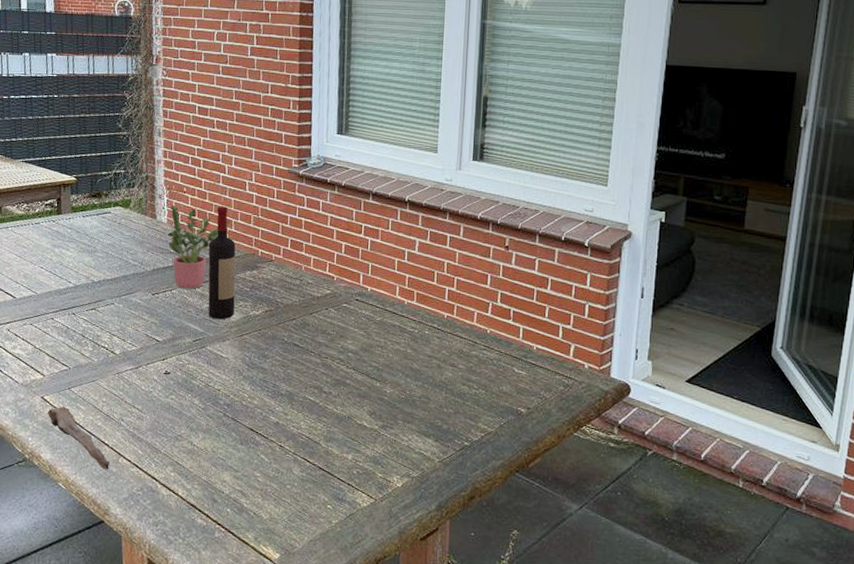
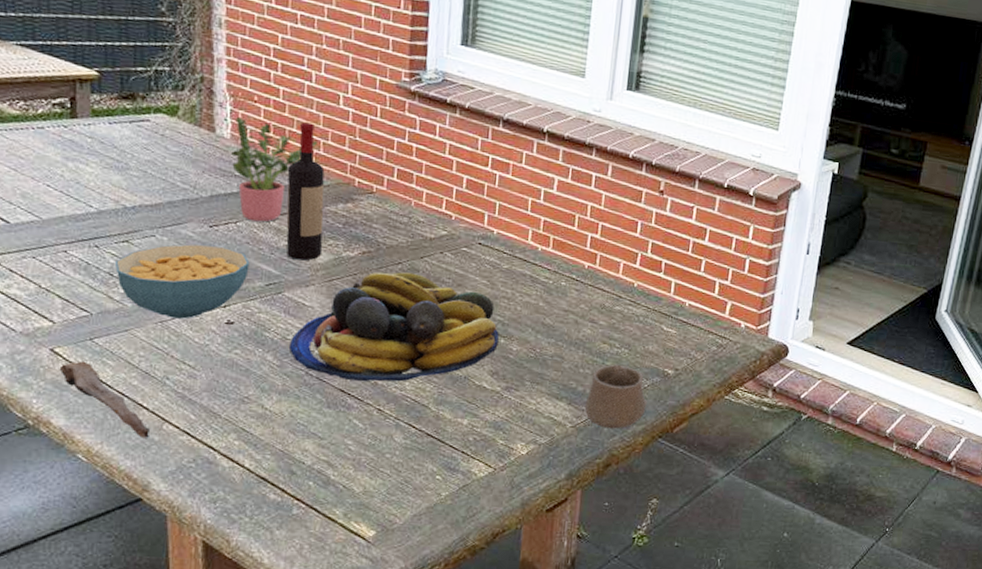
cereal bowl: none [86,309,181,371] -> present [114,244,250,319]
fruit bowl: none [211,327,375,422] -> present [289,272,499,382]
cup: none [449,404,504,464] -> present [584,364,647,429]

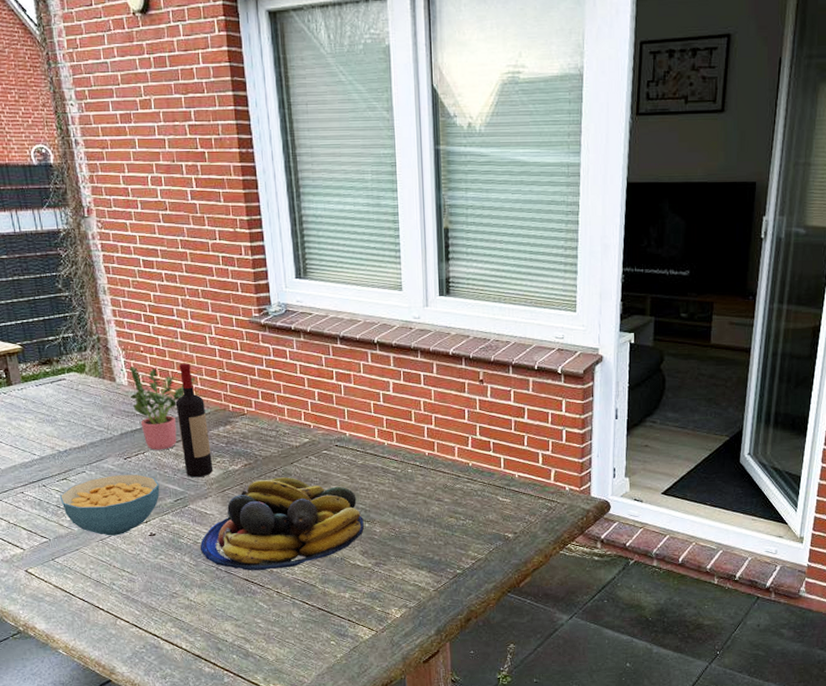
spoon: present [59,361,149,438] -> none [34,577,108,633]
cup: present [584,364,647,429] -> none [442,534,494,589]

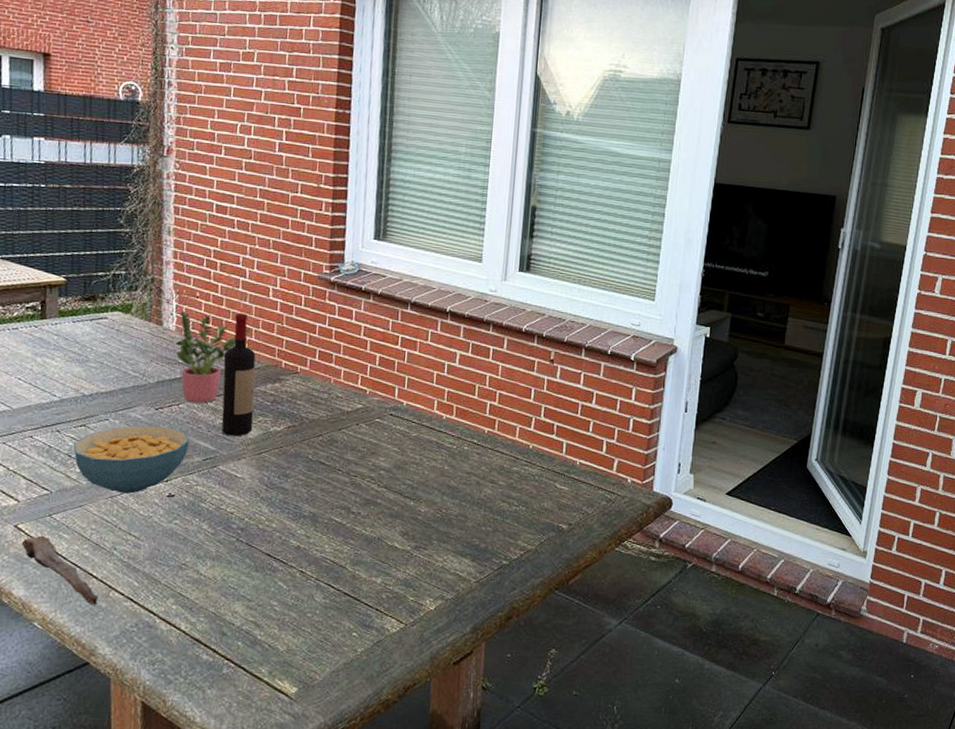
spoon: none [34,577,108,633] -> present [21,535,98,605]
fruit bowl: present [200,477,364,571] -> none [223,443,409,546]

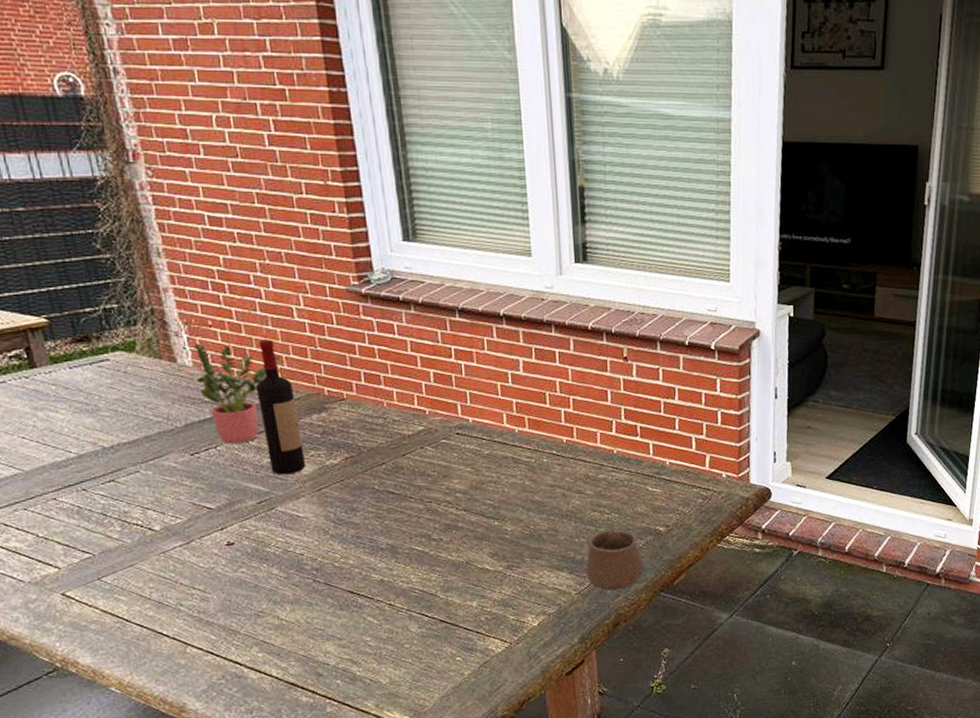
spoon: present [21,535,98,605] -> none [74,600,175,664]
cereal bowl: present [73,426,190,494] -> none [105,473,238,548]
cup: none [487,521,544,583] -> present [585,529,645,591]

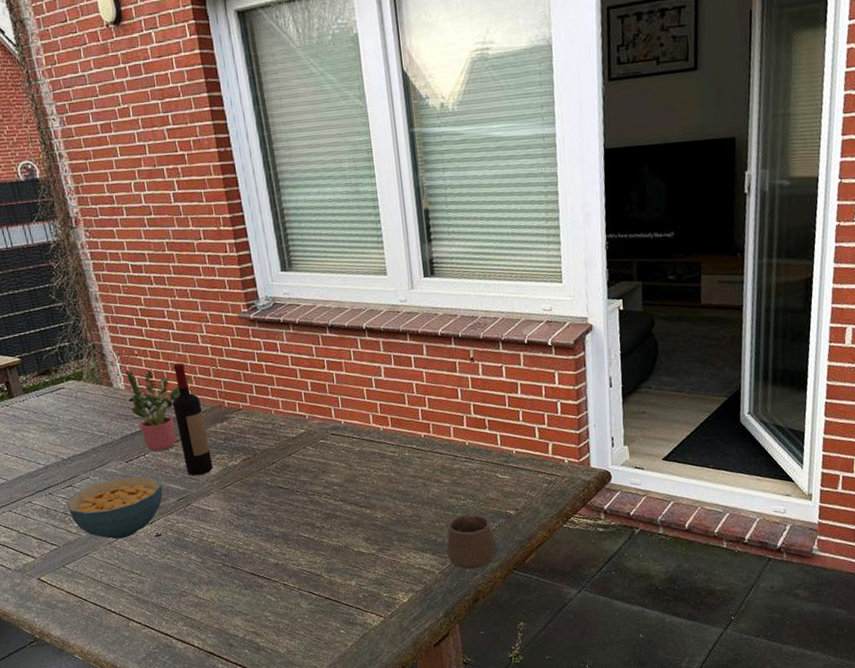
cereal bowl: none [105,473,238,548] -> present [66,476,163,539]

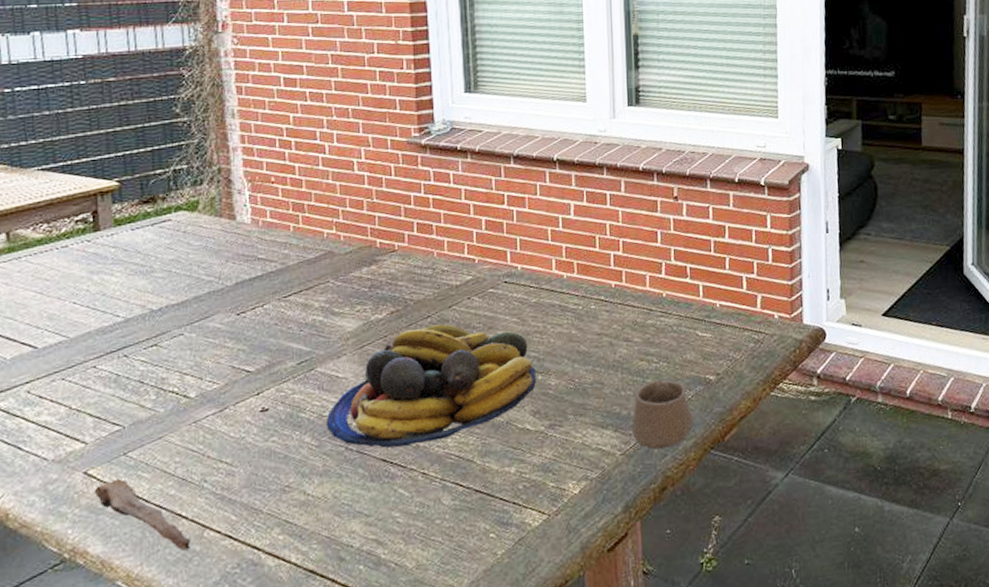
spoon: none [47,583,121,635] -> present [94,478,190,551]
cereal bowl: present [66,476,163,539] -> none [144,333,280,416]
potted plant: present [125,370,190,452] -> none [253,200,336,302]
wine bottle: present [172,363,214,476] -> none [309,193,351,333]
fruit bowl: none [205,469,366,565] -> present [327,324,536,448]

